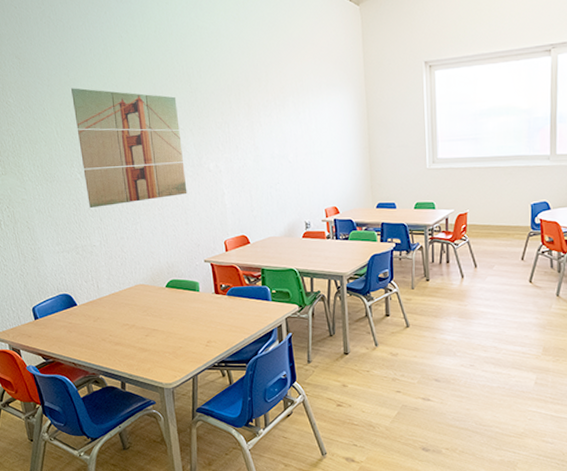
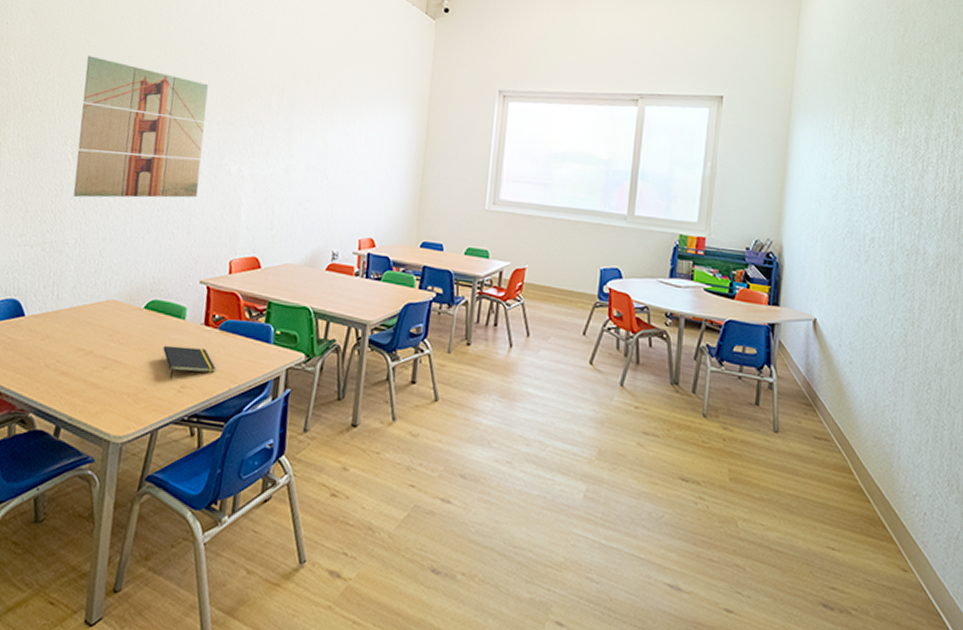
notepad: none [187,311,231,338] -> present [163,345,216,380]

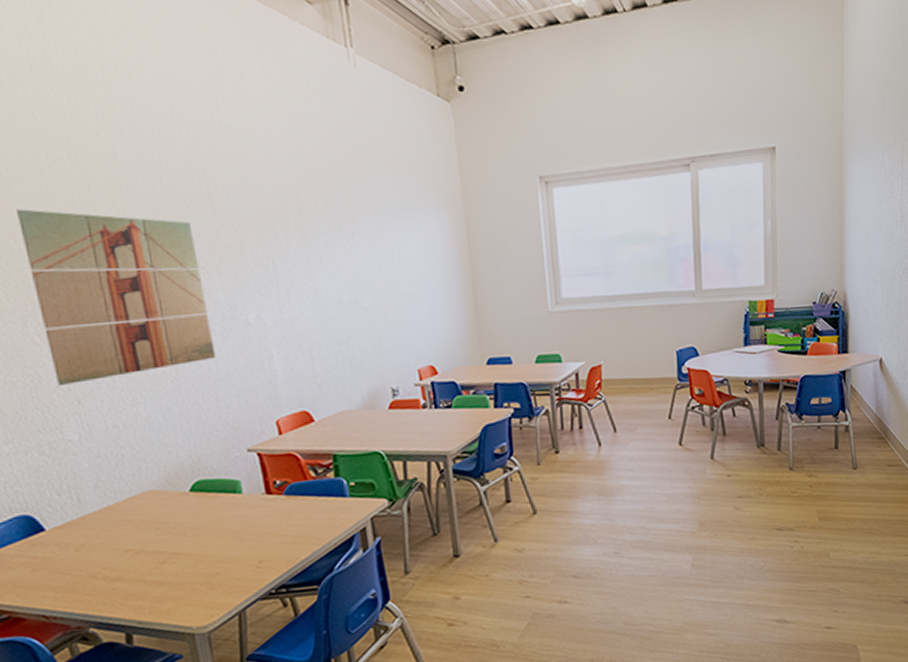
notepad: present [163,345,216,380] -> none [225,518,292,558]

